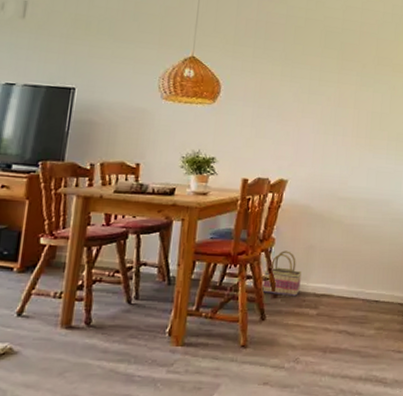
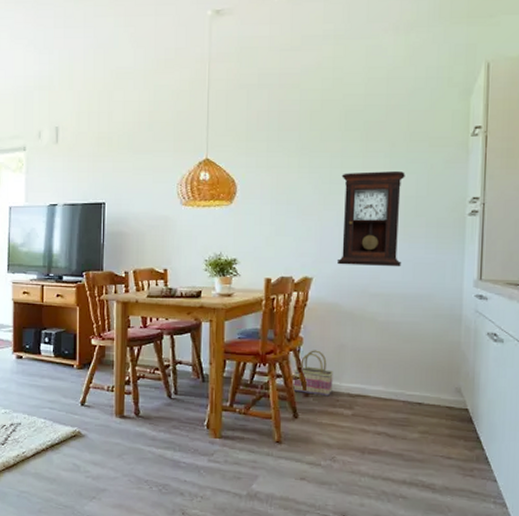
pendulum clock: none [310,85,373,175] -> present [336,171,405,267]

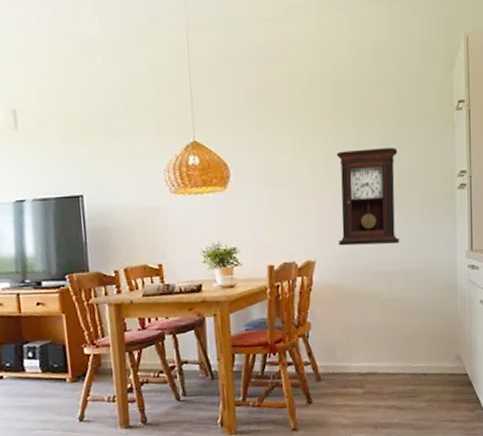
basket: present [293,350,333,397] -> none [304,333,343,379]

